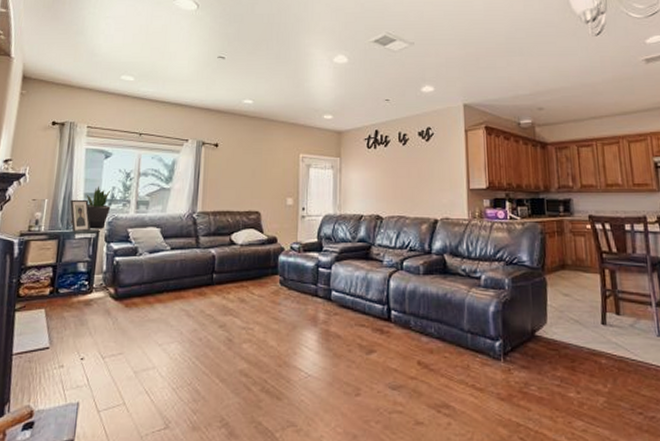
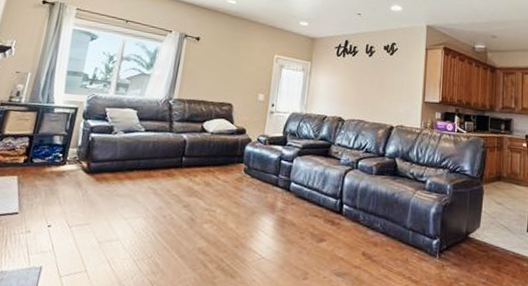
picture frame: present [70,199,91,232] -> none [51,75,71,107]
planter: present [86,185,112,229] -> none [68,65,94,106]

